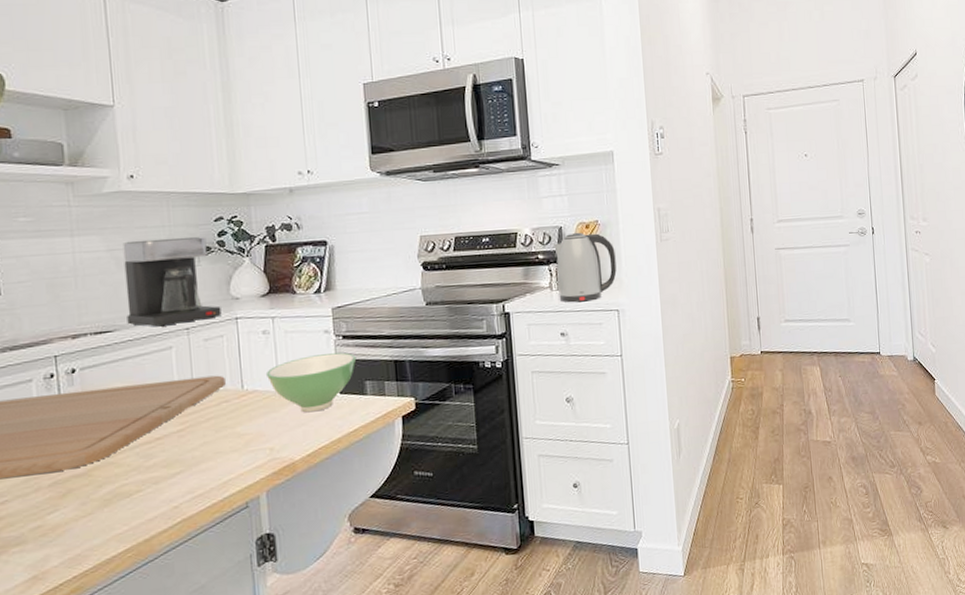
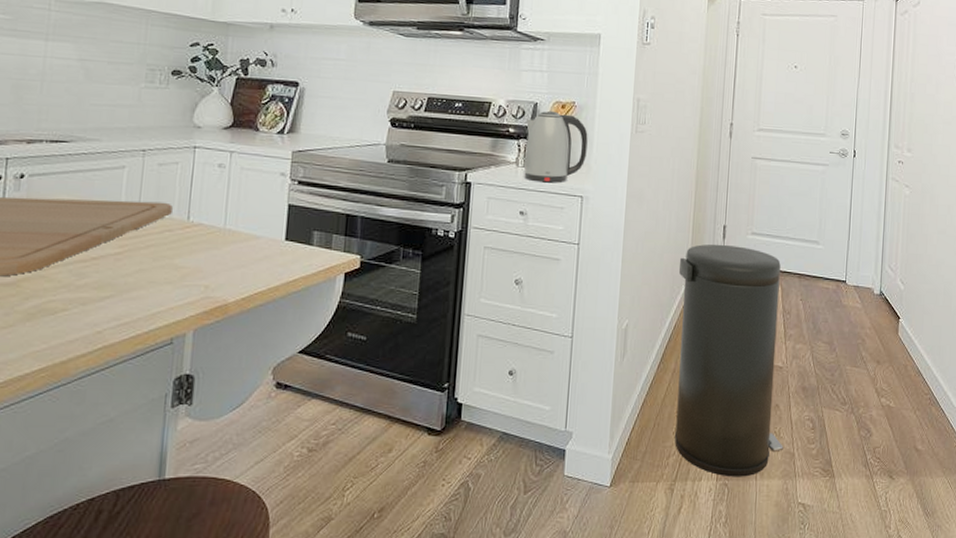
coffee maker: present [122,236,222,327] -> none [85,53,181,145]
bowl: present [265,352,357,413] -> none [214,196,309,255]
pedal bin: none [720,334,841,550] -> present [675,244,783,477]

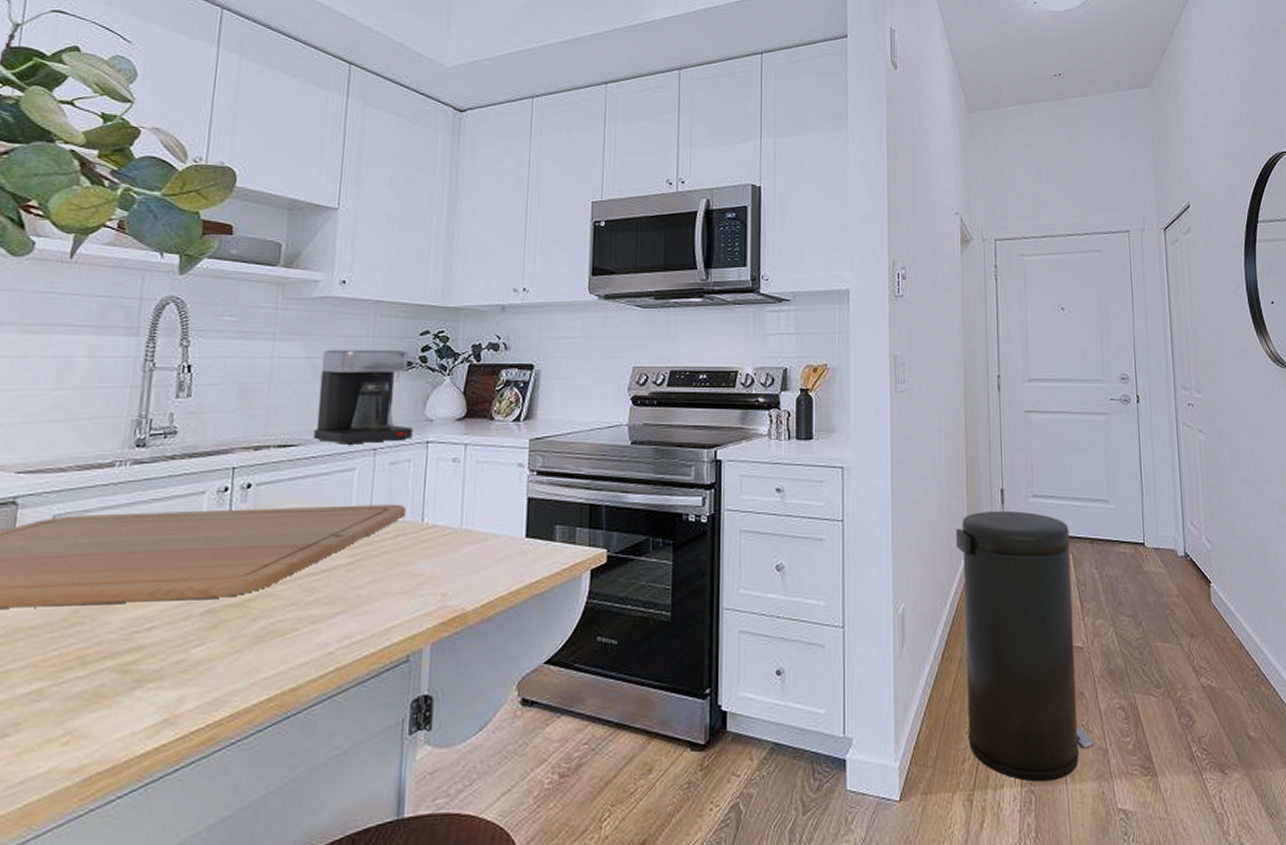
coffee maker: none [85,53,181,145] -> present [313,349,413,445]
kettle: present [524,110,588,183] -> none [777,375,844,455]

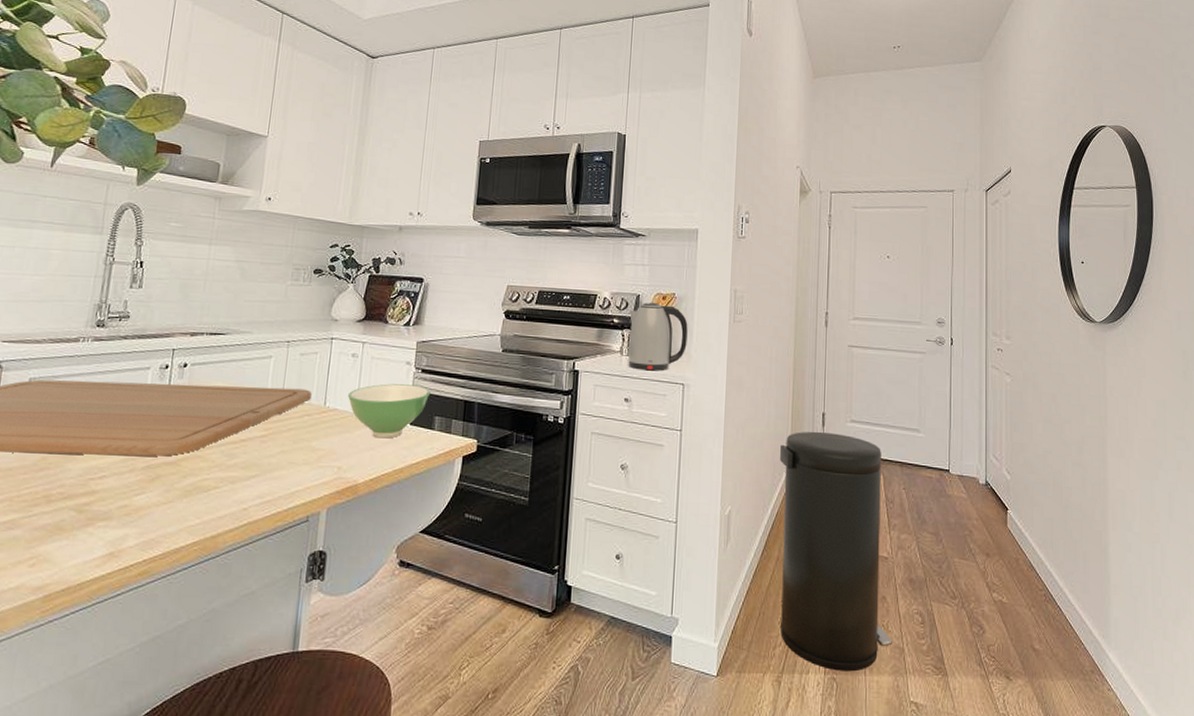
coffee maker: present [313,349,413,445] -> none [239,255,321,336]
bowl: none [449,490,549,556] -> present [347,384,431,439]
kettle: none [777,375,844,455] -> present [628,302,688,371]

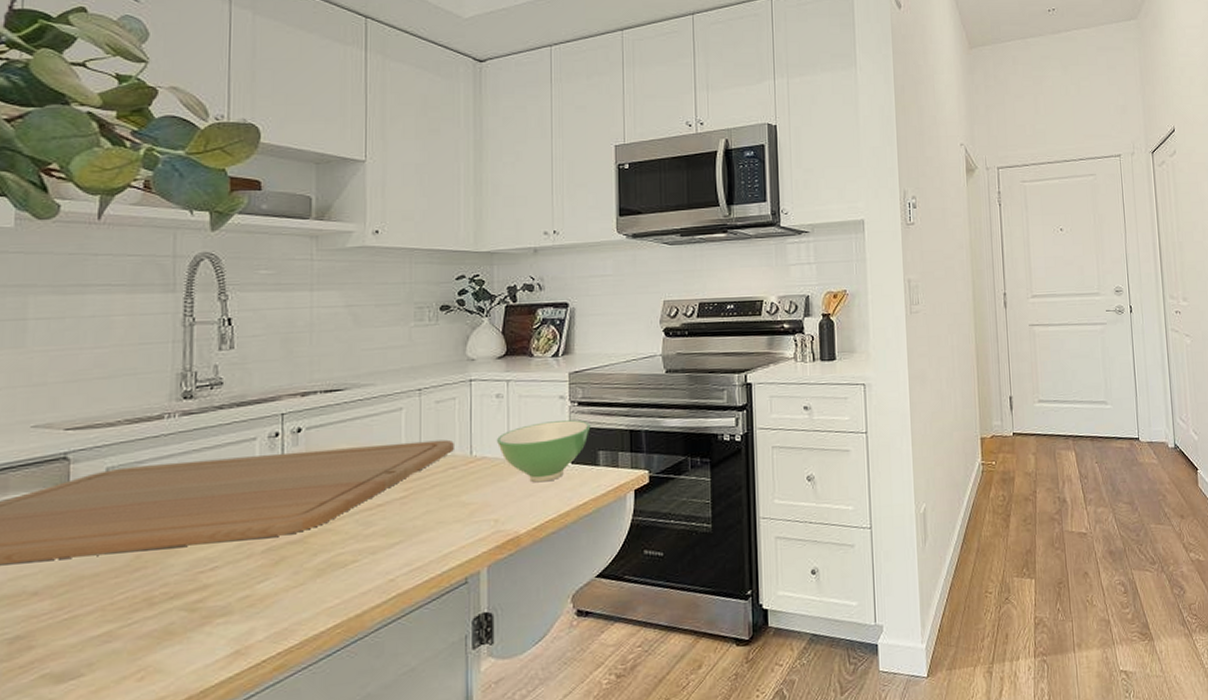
kettle: present [628,302,688,371] -> none [800,301,864,375]
pedal bin: present [780,431,892,672] -> none [970,415,1098,653]

